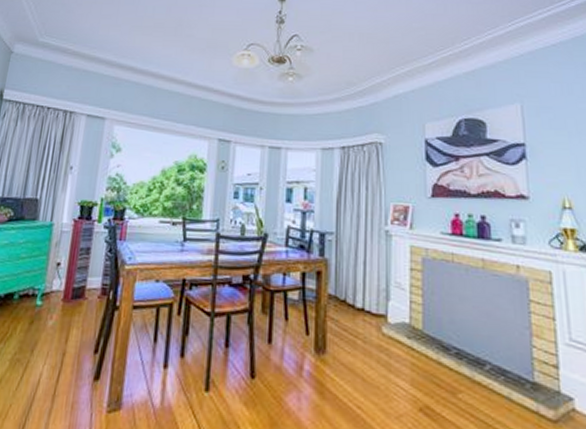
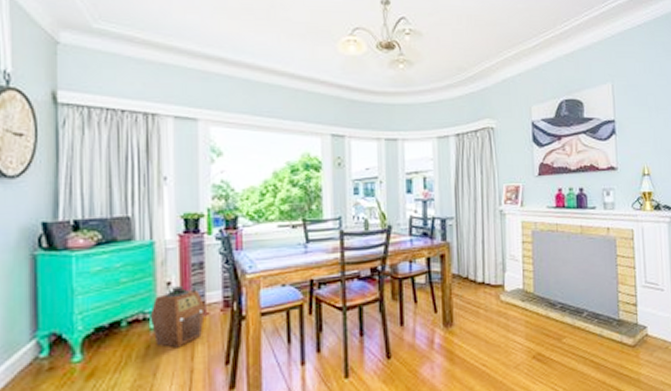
speaker: none [37,268,85,328] -> present [150,286,205,348]

